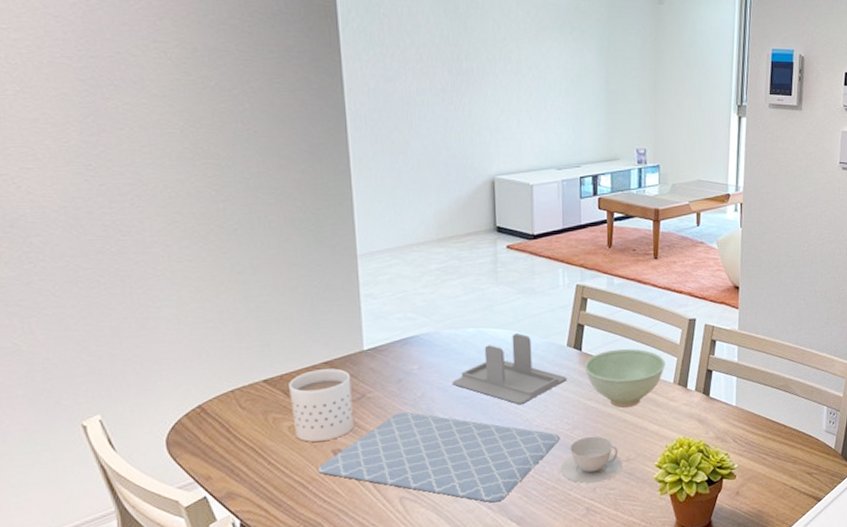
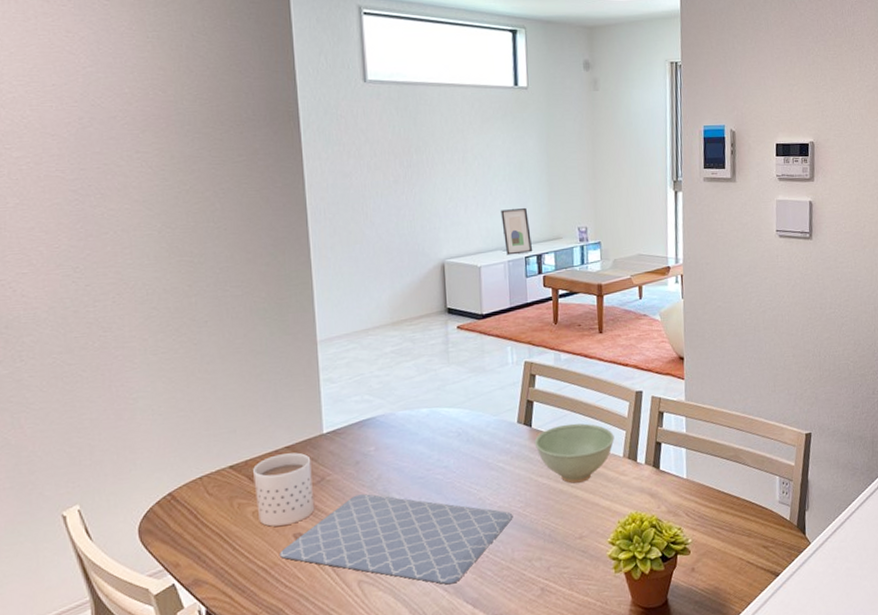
napkin holder: present [452,332,567,404] -> none [407,411,518,483]
picture frame: none [556,125,589,174] -> present [501,207,533,255]
teacup: present [560,436,622,484] -> none [514,513,575,563]

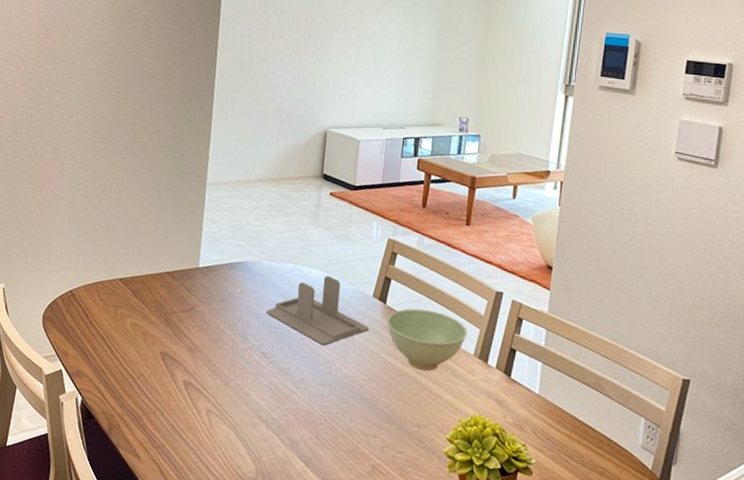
mug: present [253,452,315,527] -> none [135,277,185,343]
placemat: present [280,494,513,585] -> none [147,330,356,437]
napkin holder: none [407,411,518,483] -> present [266,275,369,345]
picture frame: present [501,207,533,255] -> none [385,89,412,135]

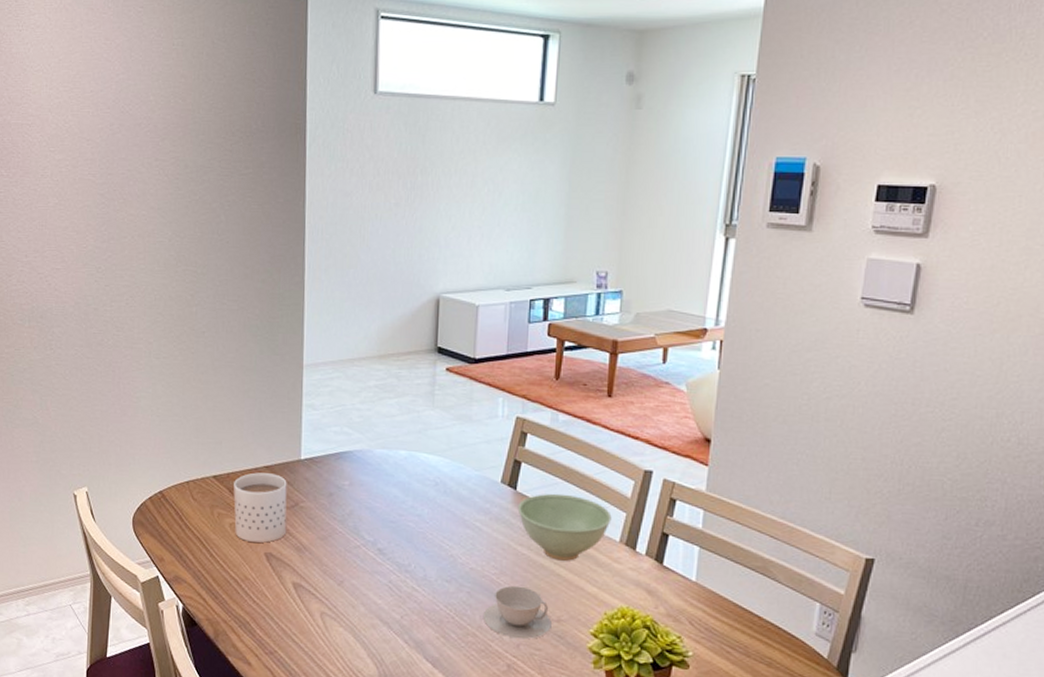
mug: none [135,277,185,343] -> present [233,472,288,543]
napkin holder: present [266,275,369,345] -> none [380,461,498,538]
teacup: none [352,391,413,442] -> present [482,585,552,639]

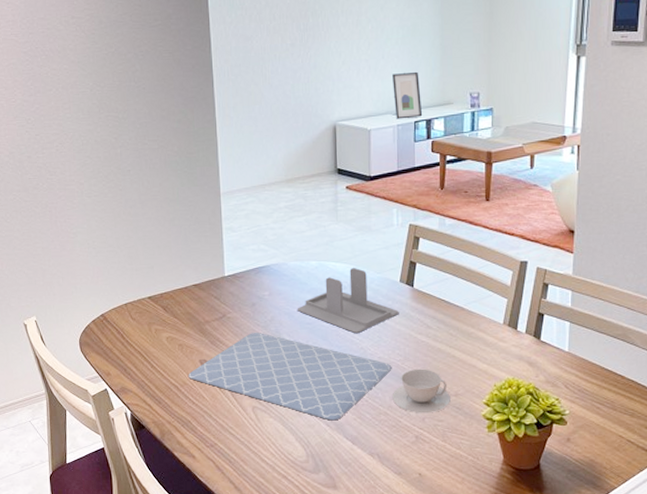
mug: present [233,472,288,543] -> none [167,290,217,351]
placemat: none [251,527,485,638] -> present [188,333,392,421]
napkin holder: none [380,461,498,538] -> present [297,267,399,333]
picture frame: none [507,243,540,296] -> present [392,71,423,119]
bowl: present [517,493,612,561] -> none [415,287,495,344]

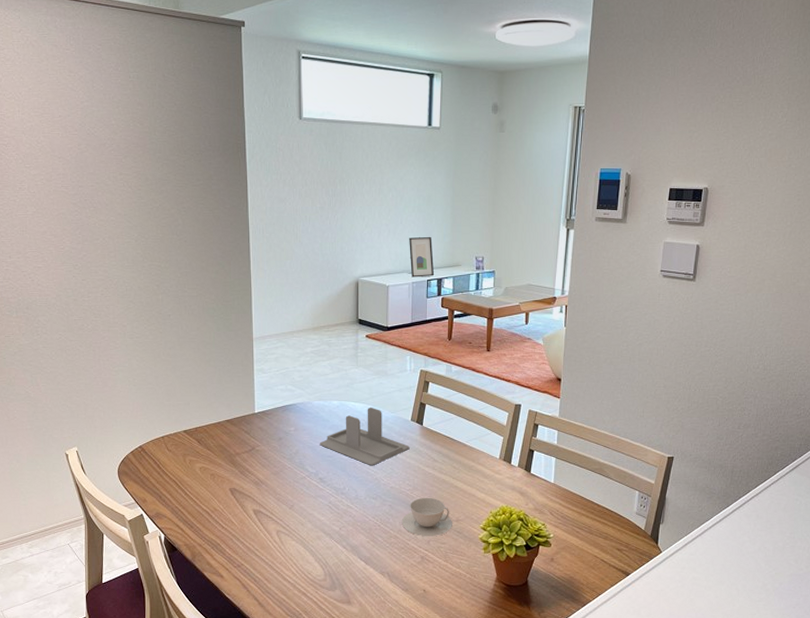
placemat: present [188,333,392,421] -> none [219,464,402,543]

